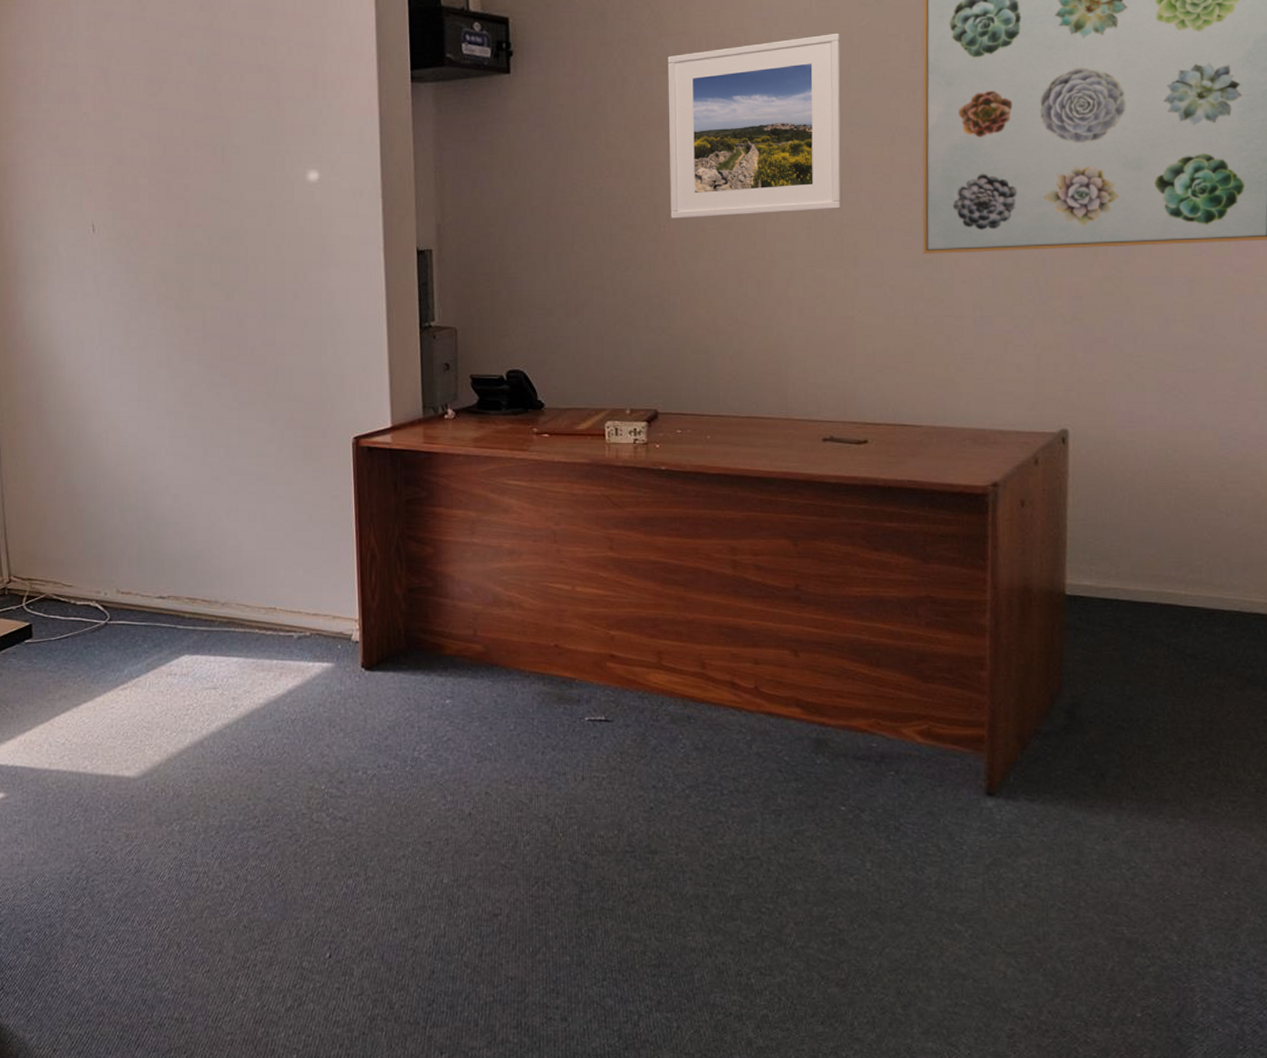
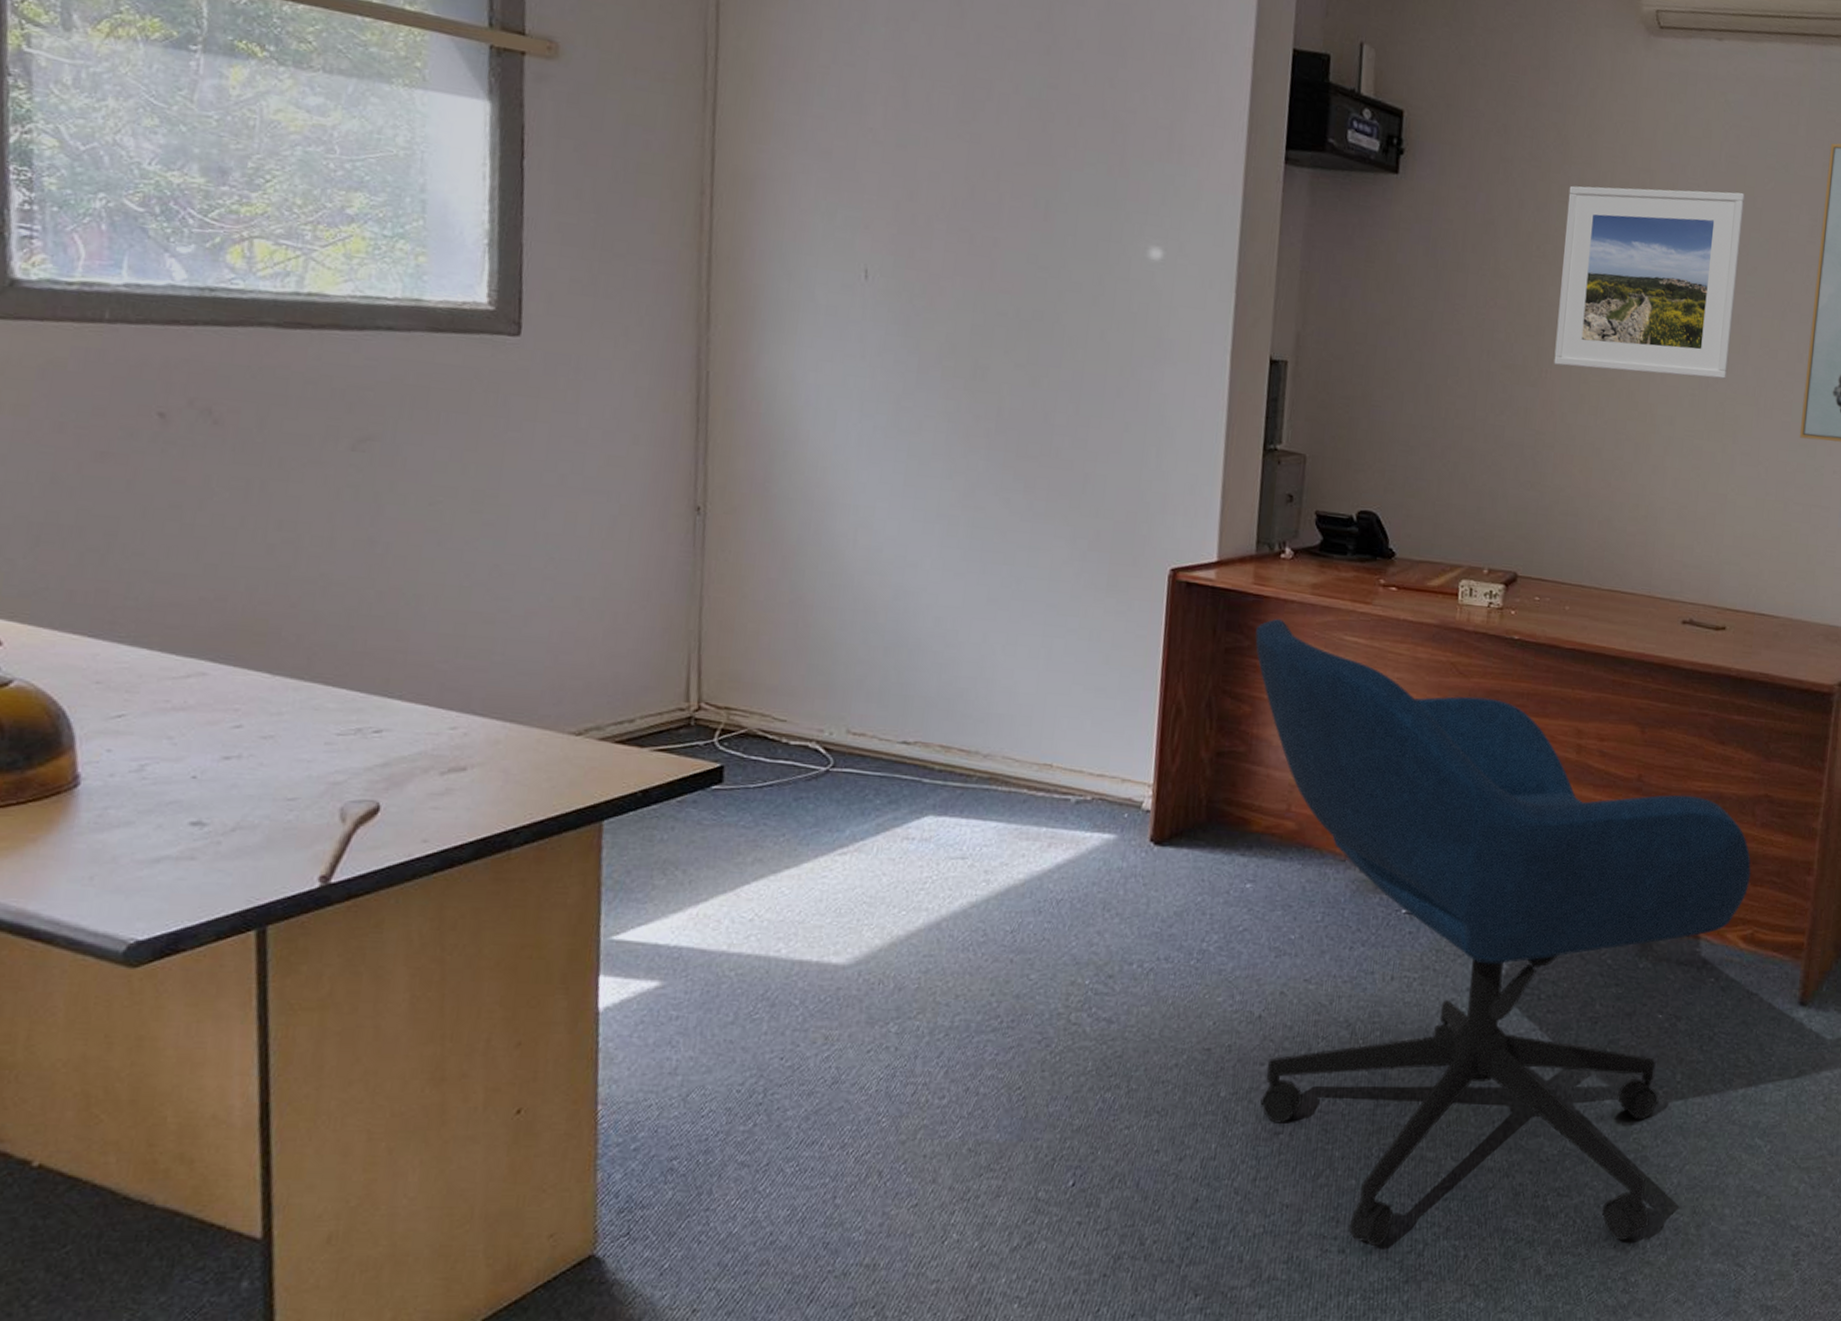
office chair: none [430,471,920,1018] -> present [1255,618,1751,1247]

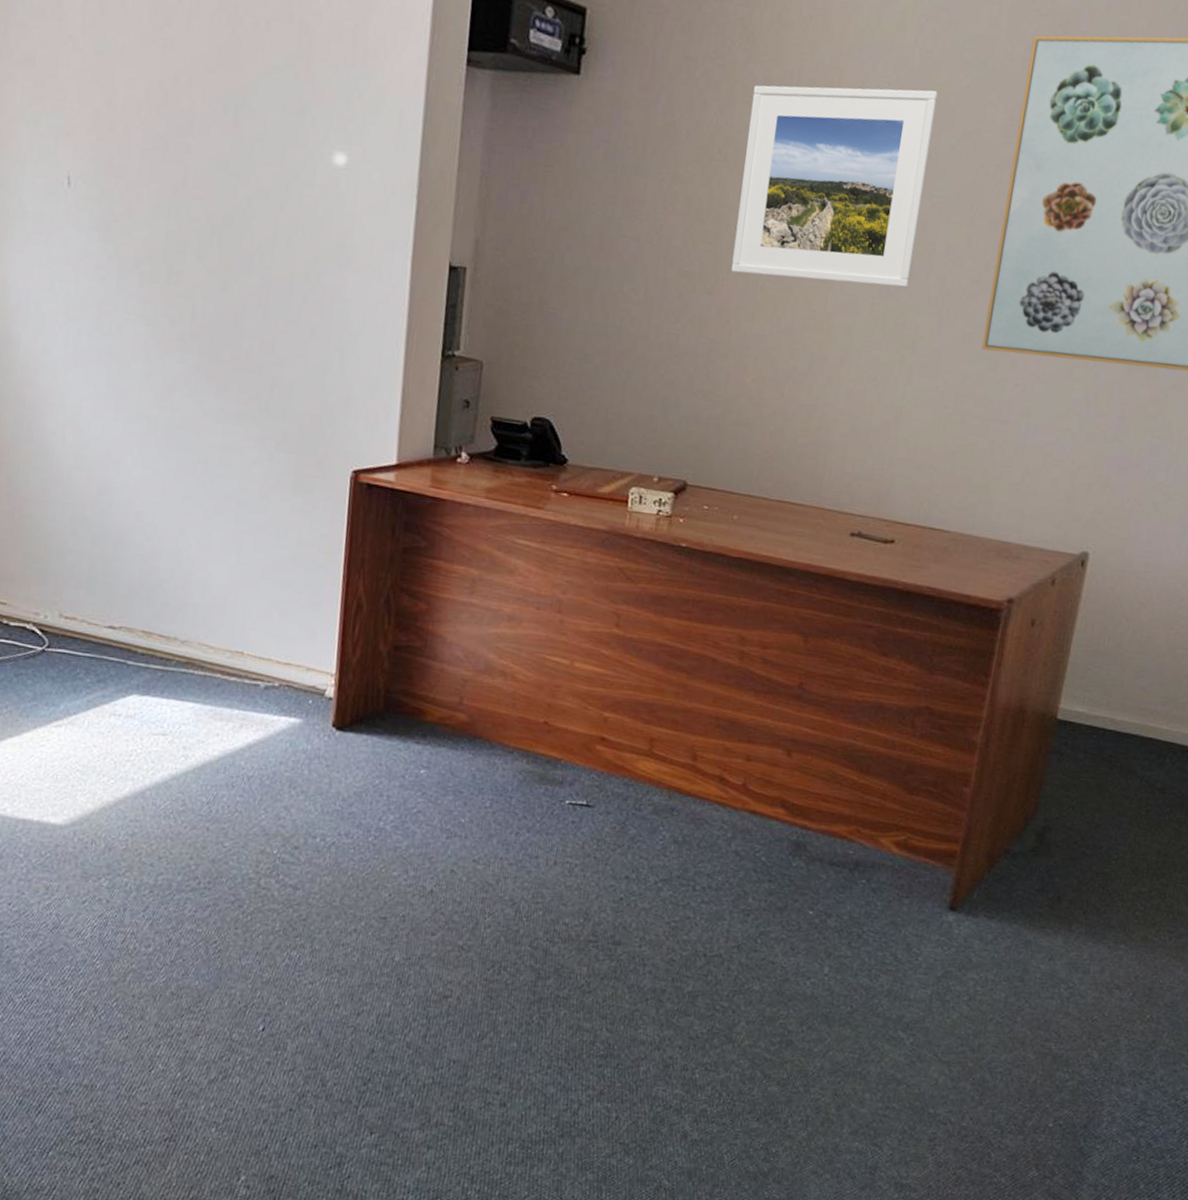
office chair: present [1255,618,1751,1247] -> none [431,520,908,1115]

